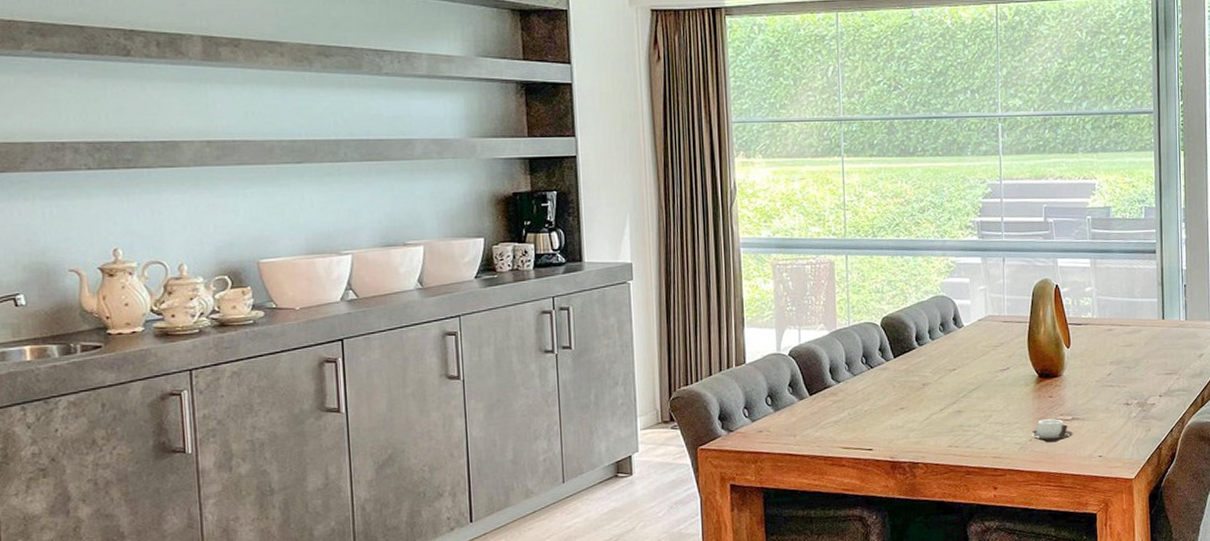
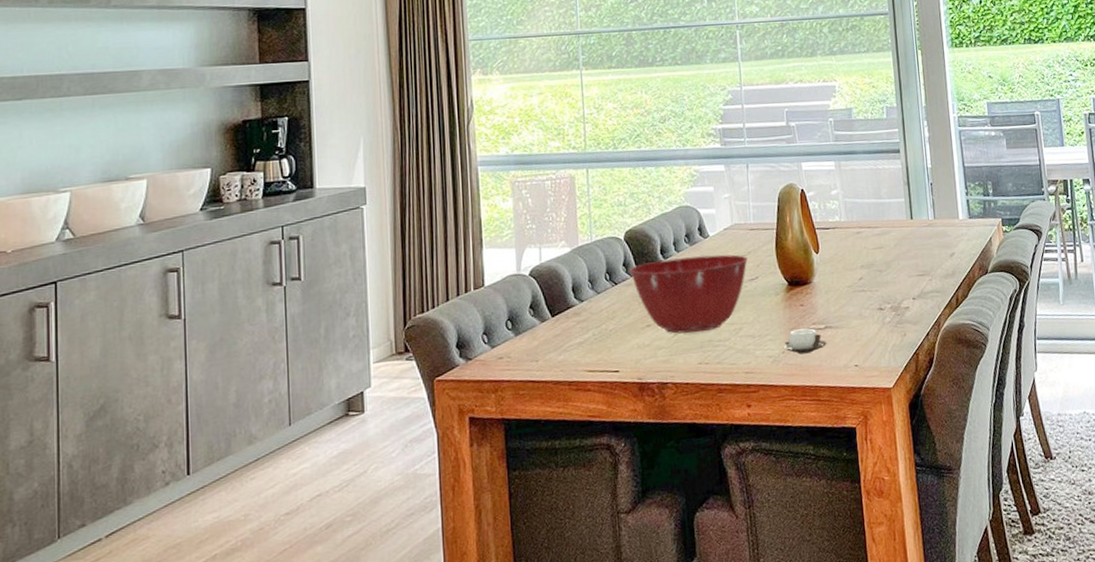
mixing bowl: none [884,344,1001,418] -> present [629,254,749,334]

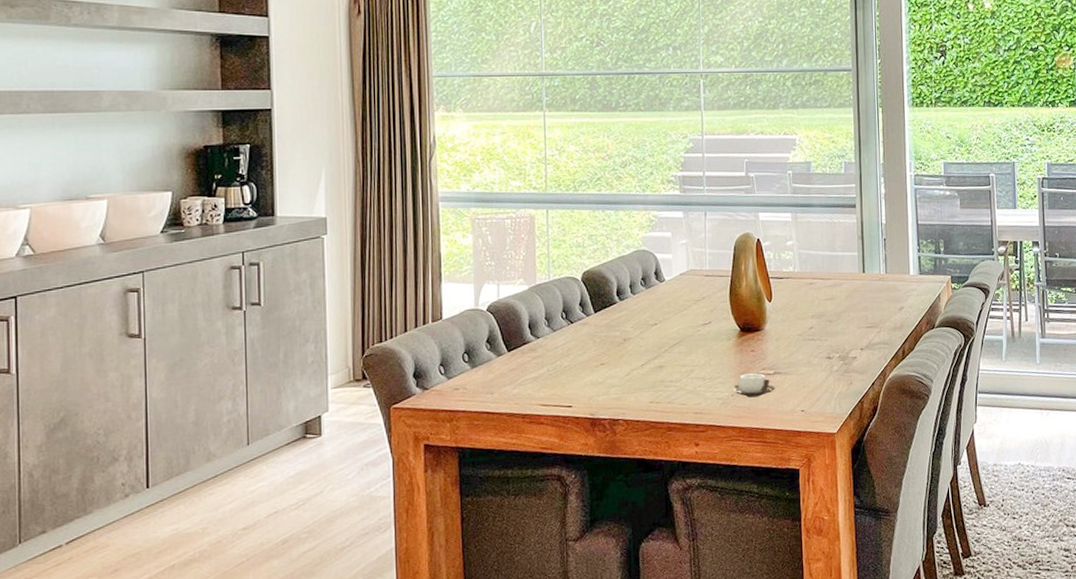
mixing bowl: present [629,254,749,334] -> none [585,298,703,373]

